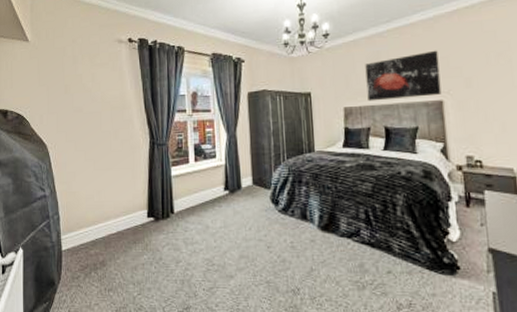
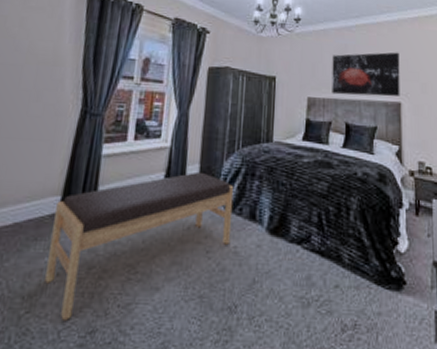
bench: none [145,183,287,300] -> present [45,171,234,320]

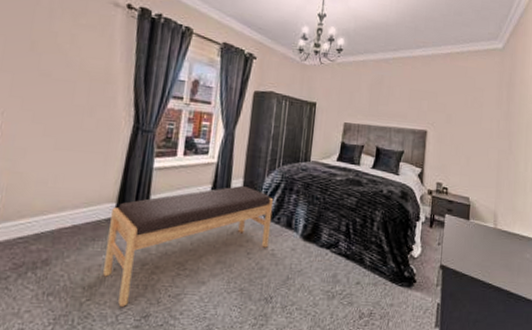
wall art: present [332,52,400,97] -> none [366,84,430,125]

